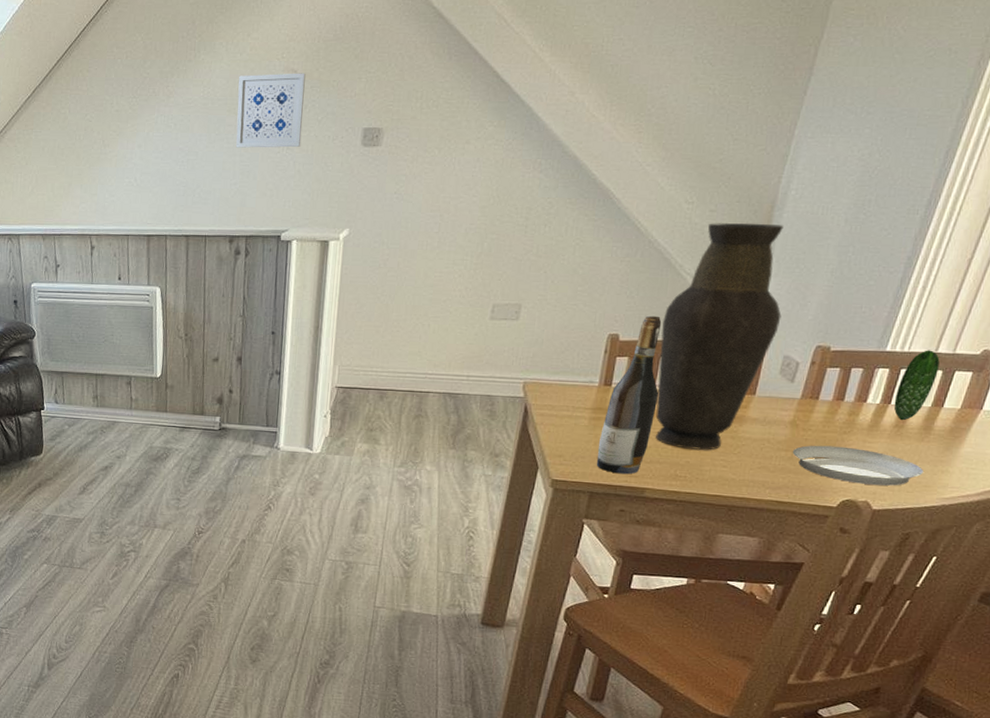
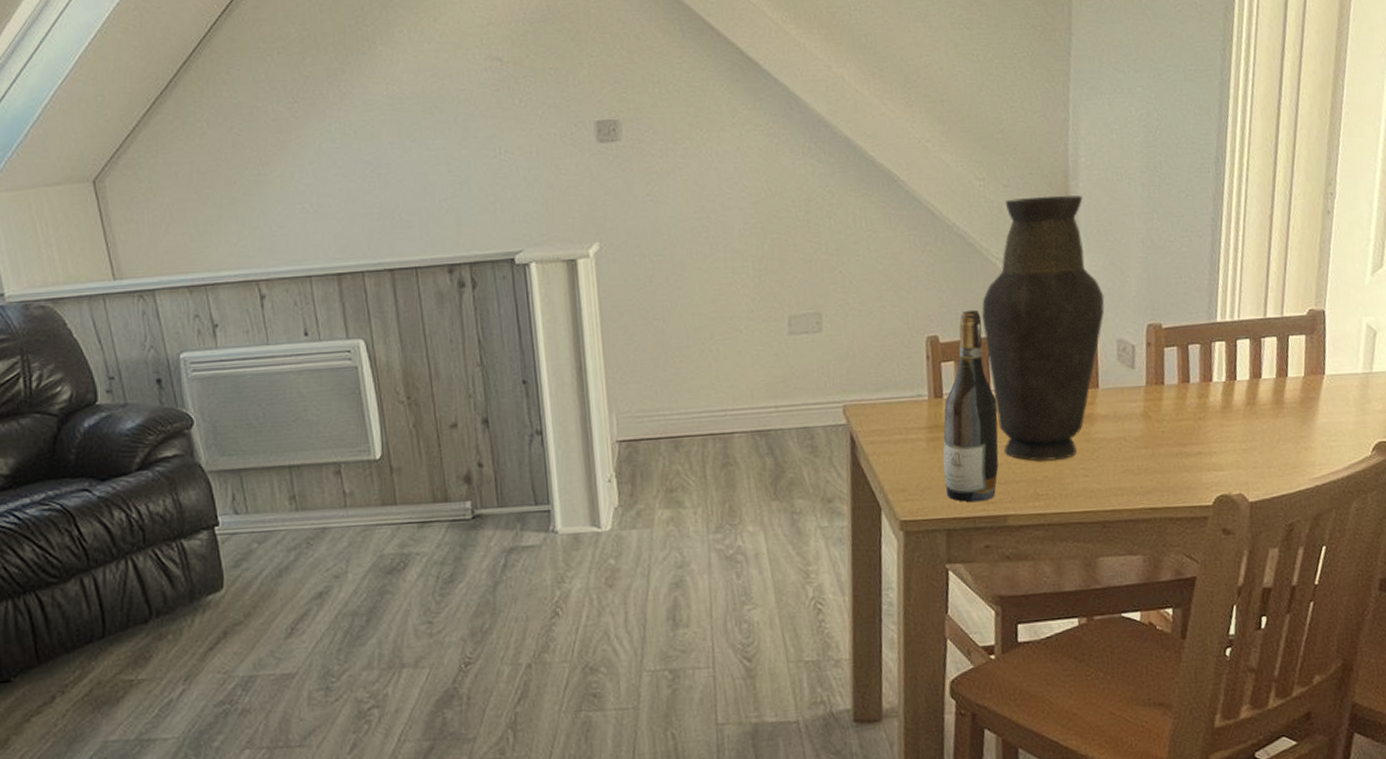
wall art: present [235,73,306,148] -> none [431,61,522,155]
plate: present [792,350,940,486] -> none [1152,316,1288,475]

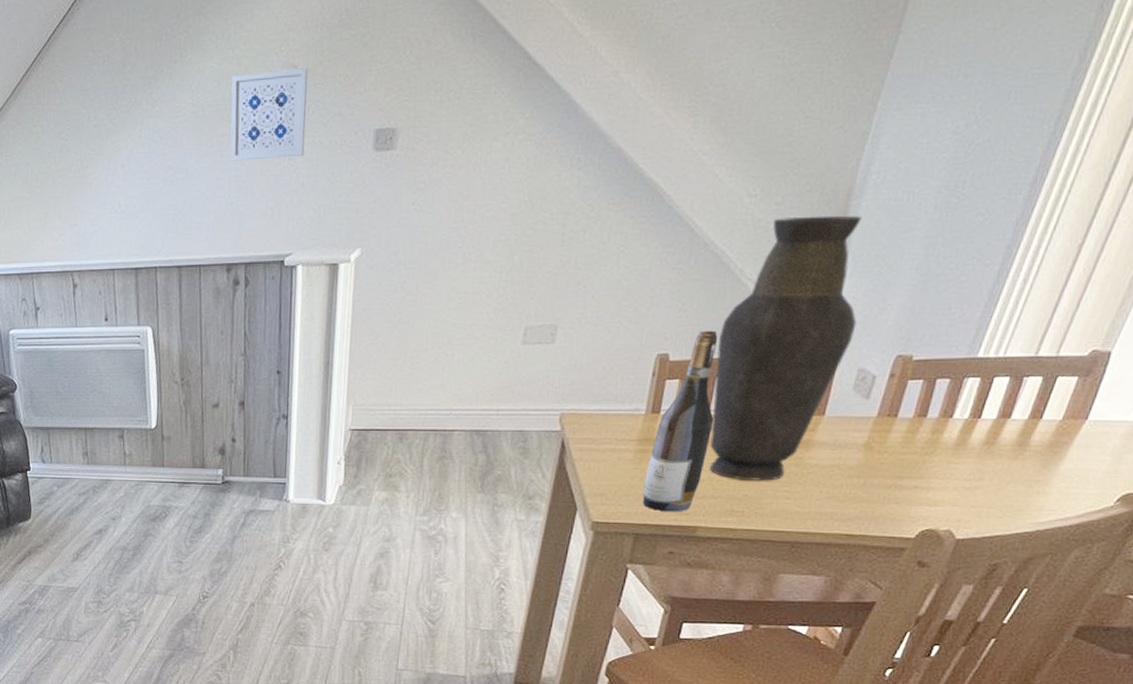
wall art: none [431,61,522,155] -> present [230,68,308,161]

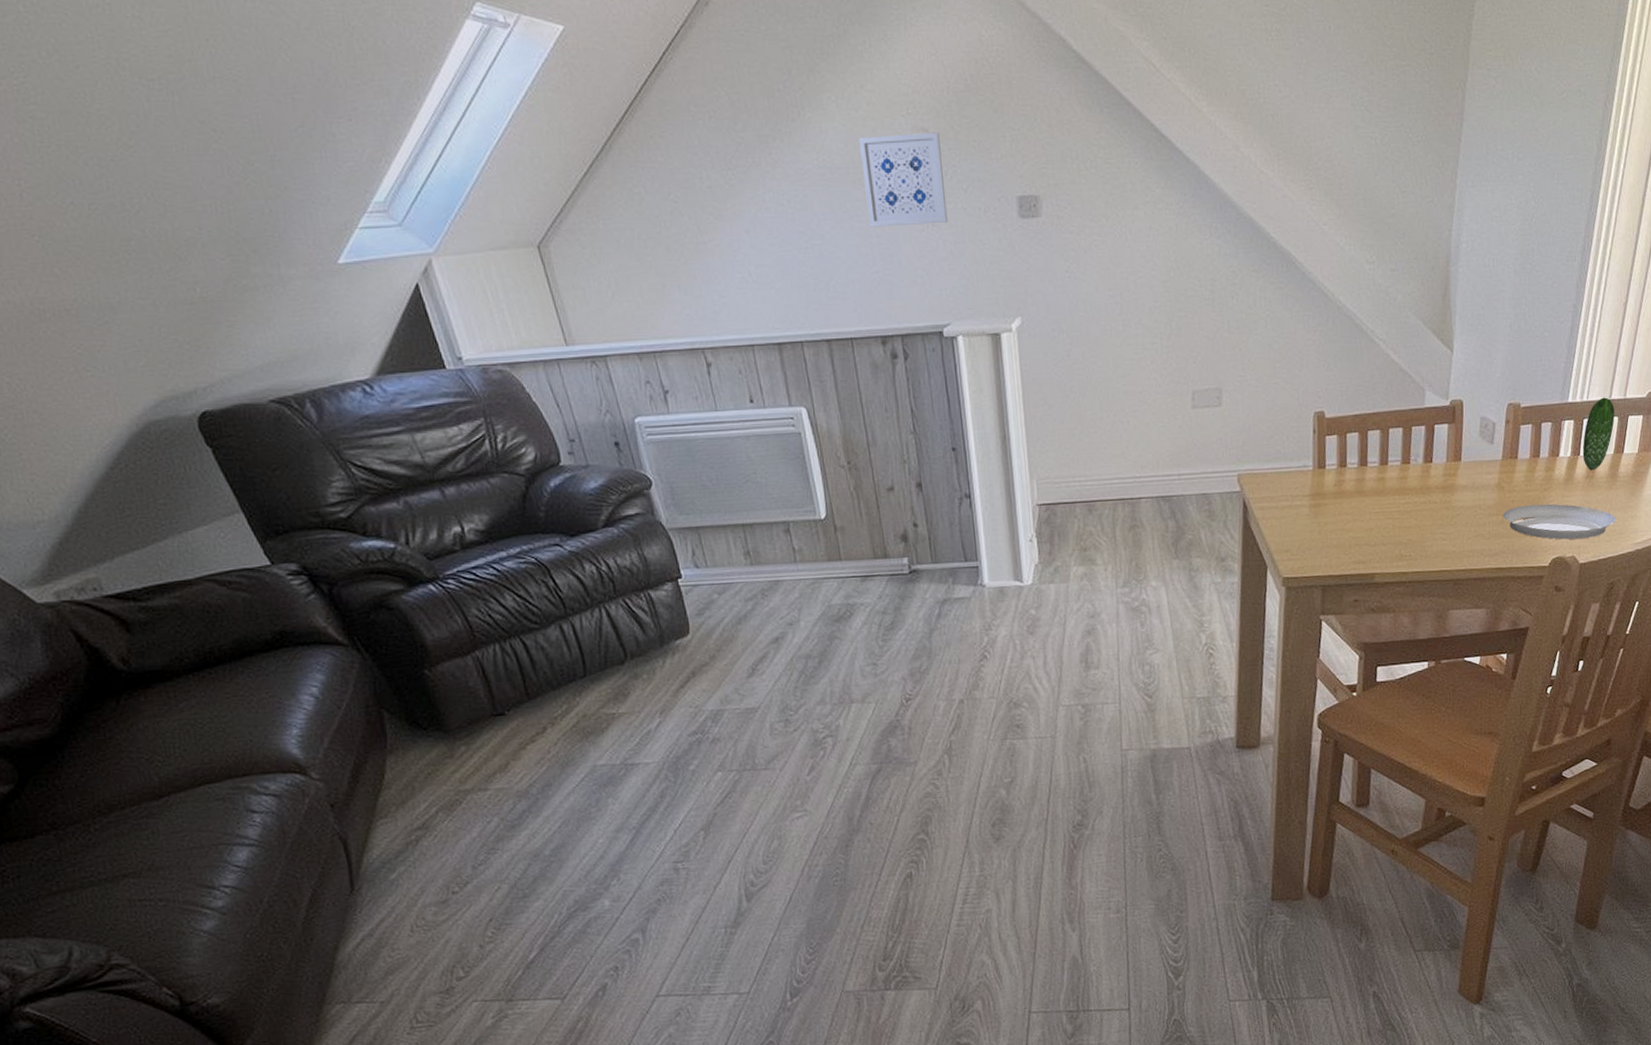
wine bottle: present [642,330,718,512] -> none [1322,387,1372,562]
vase: present [710,215,862,481] -> none [1364,280,1473,526]
plate: none [865,353,1040,511] -> present [1502,397,1616,540]

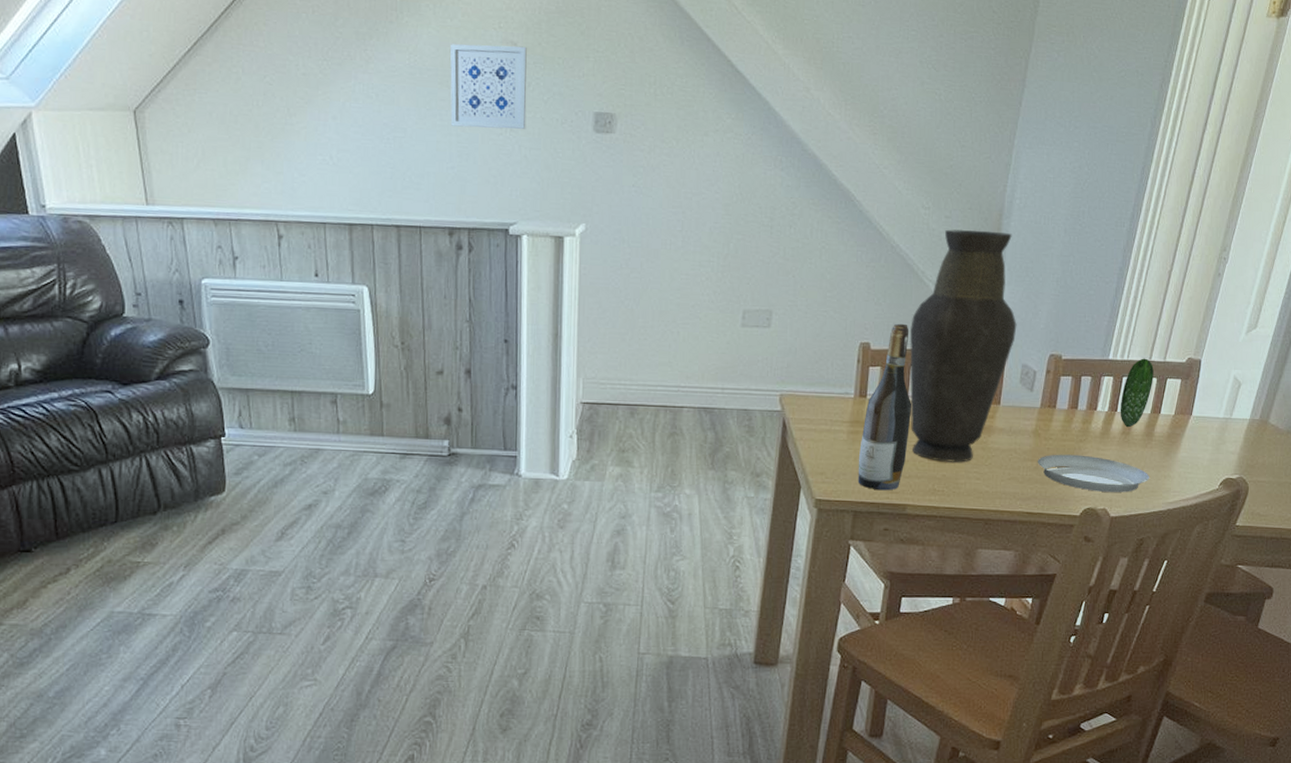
wine bottle: none [1322,387,1372,562] -> present [857,323,911,491]
vase: none [1364,280,1473,526] -> present [910,229,1017,463]

